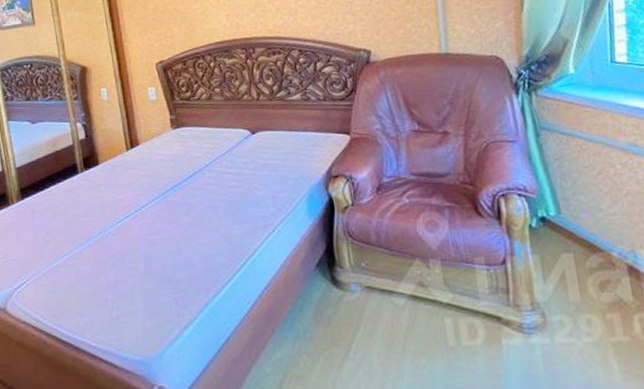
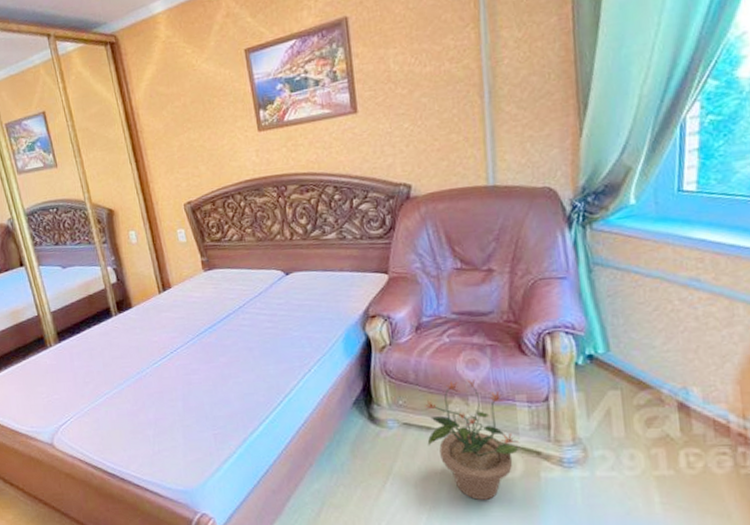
potted plant: none [387,240,479,369] -> present [425,379,519,500]

